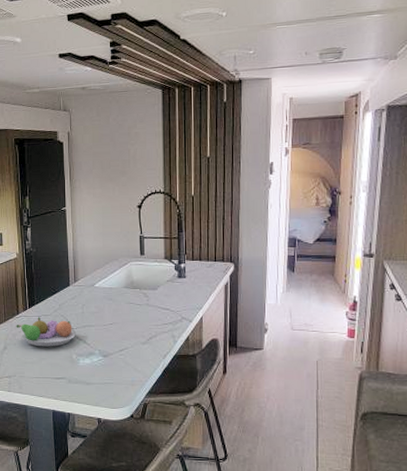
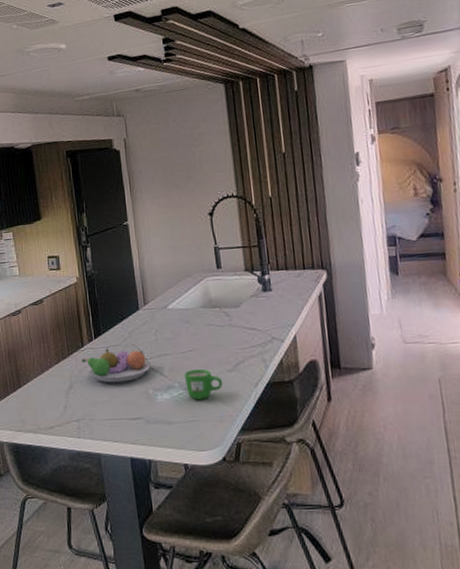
mug: none [104,339,137,366] -> present [184,368,223,400]

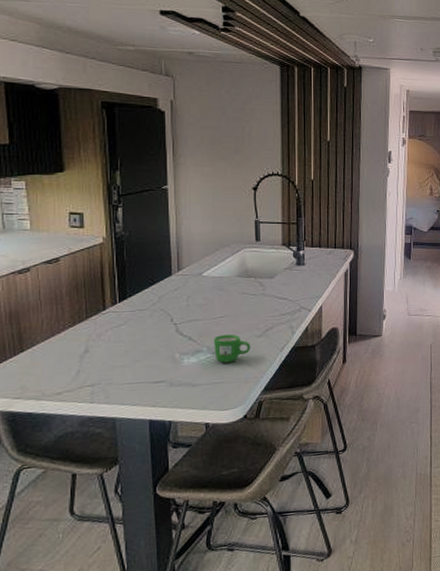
fruit bowl: present [81,348,151,383] -> none [101,312,179,347]

